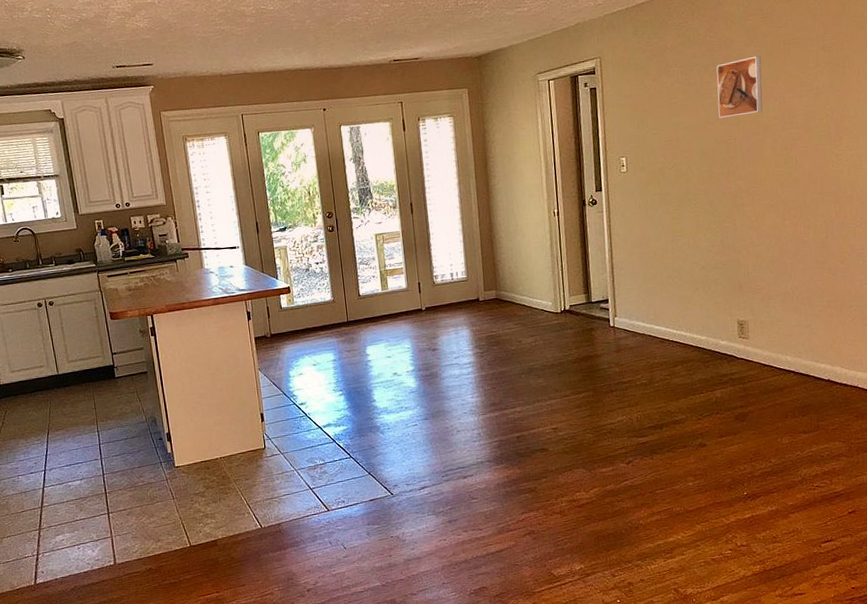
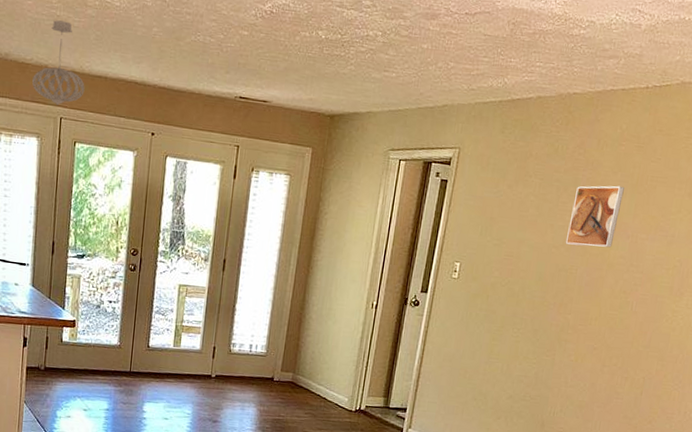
pendant light: none [211,33,258,105] -> present [32,20,85,105]

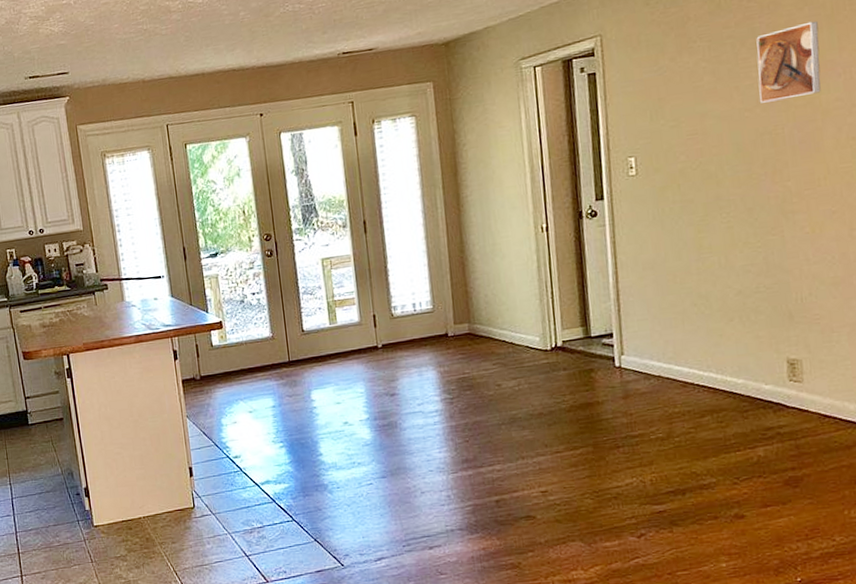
pendant light: present [32,20,85,105] -> none [132,32,185,114]

